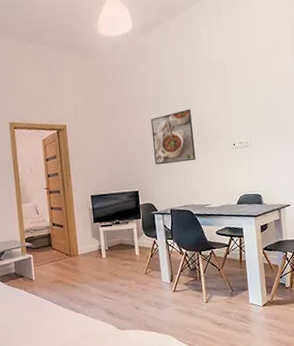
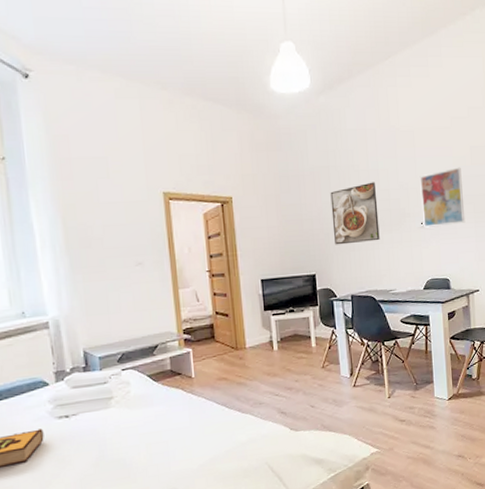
wall art: none [231,93,275,149] -> present [419,167,466,228]

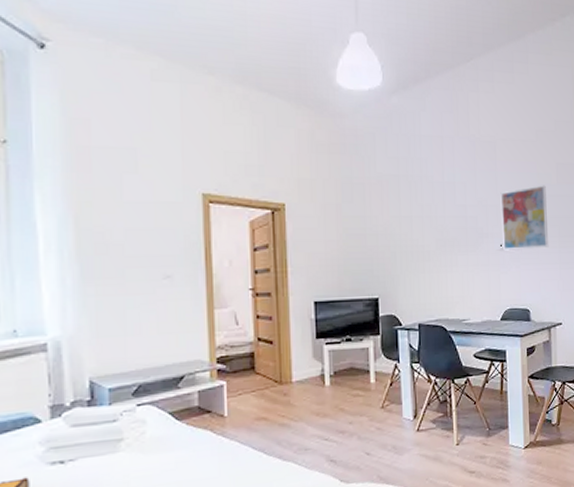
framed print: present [330,182,380,245] -> none [399,196,454,266]

